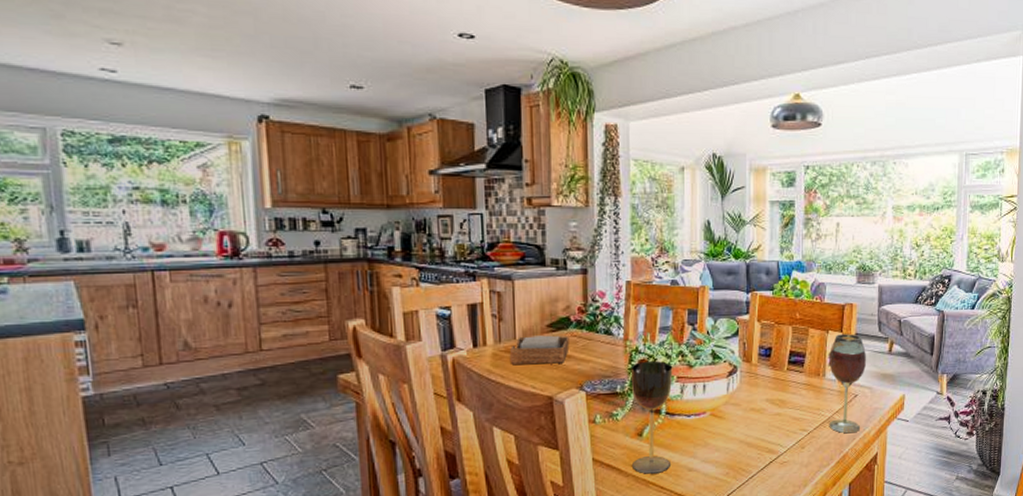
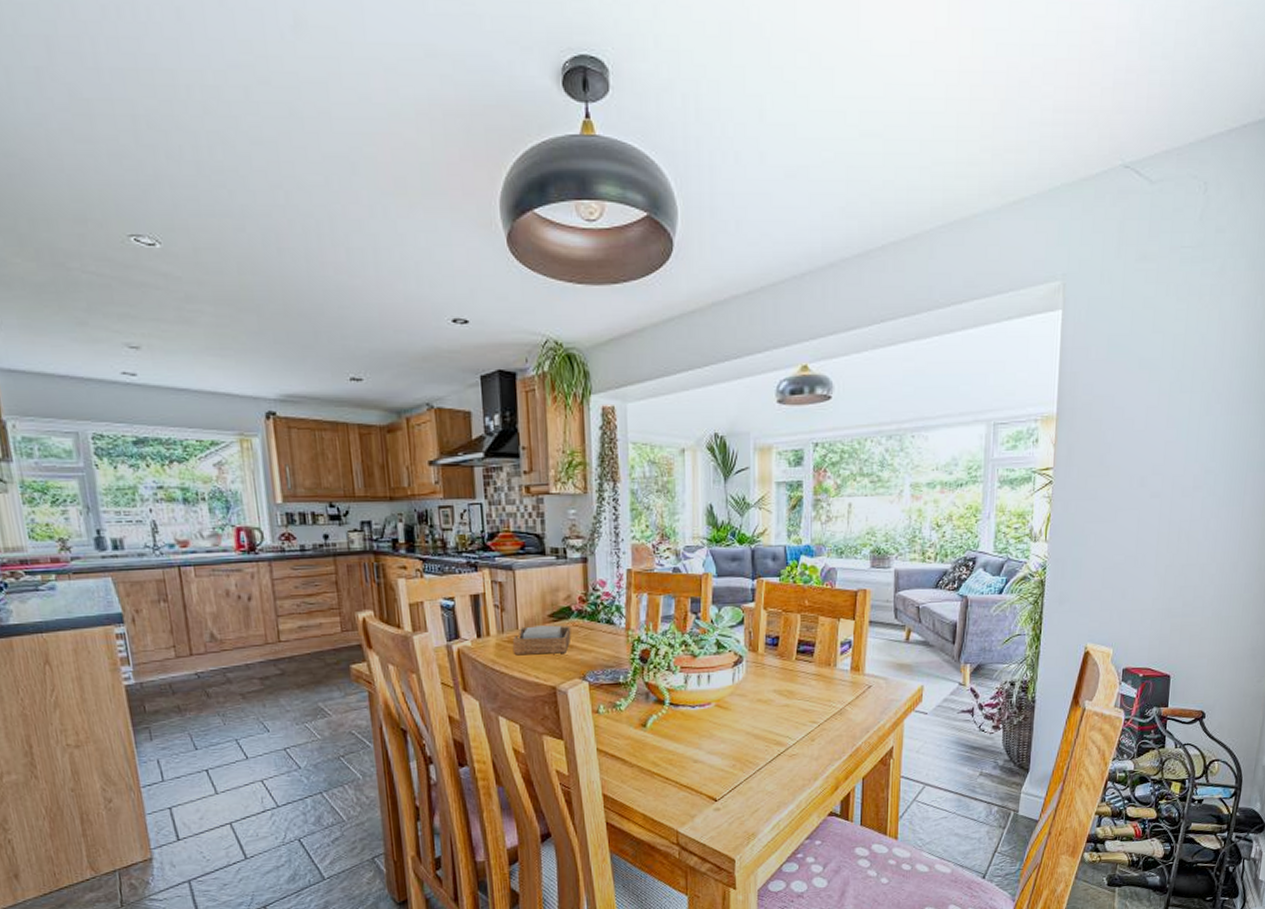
wineglass: present [630,360,673,474] -> none [633,650,676,765]
wineglass: present [829,334,867,434] -> none [841,621,882,726]

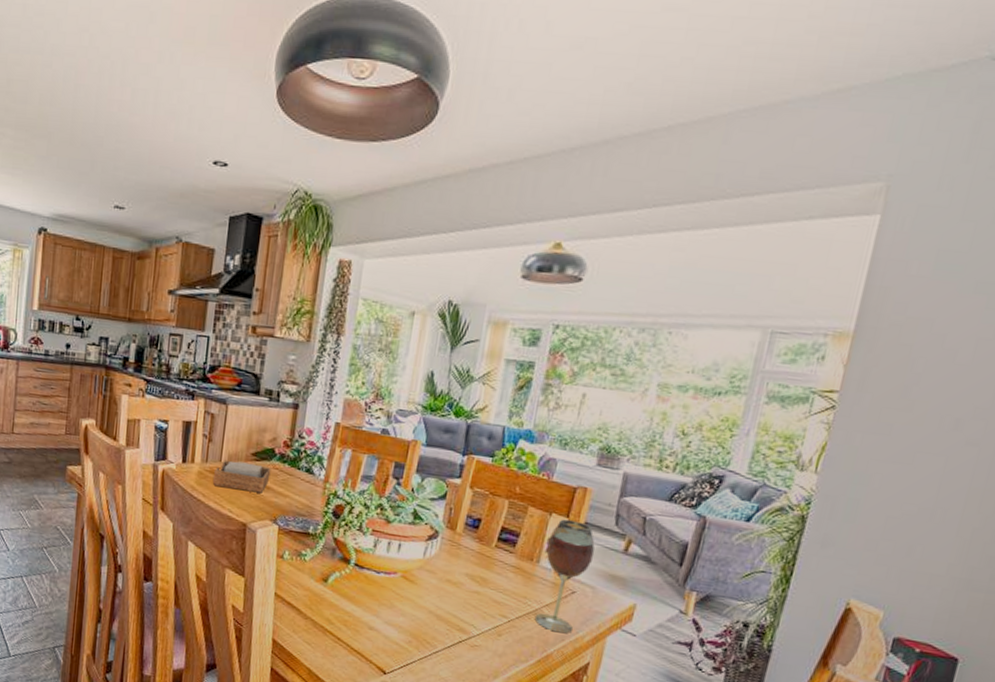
wineglass: none [841,621,882,726] -> present [535,519,595,634]

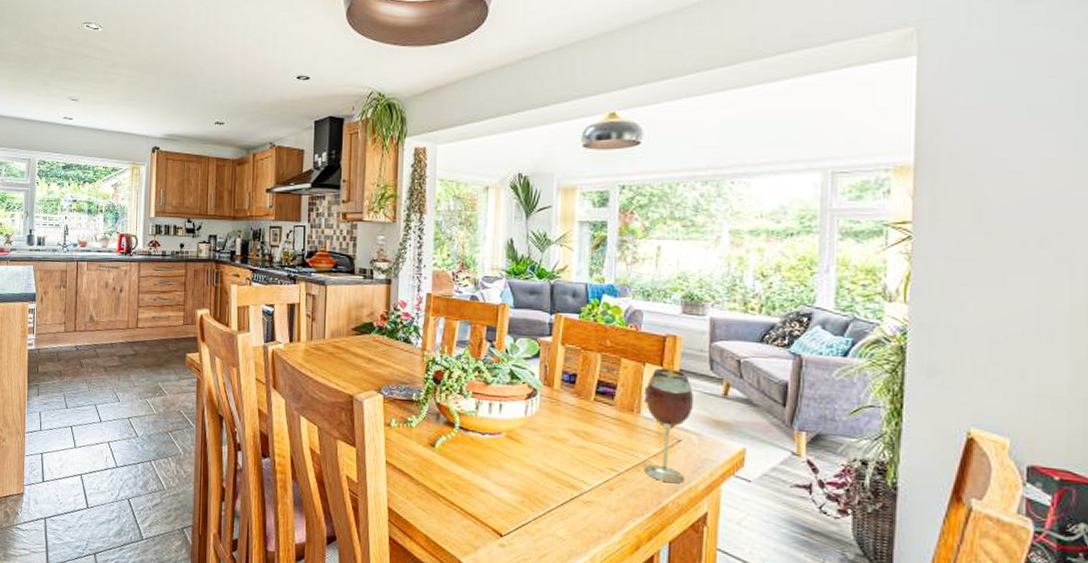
napkin holder: present [212,459,271,493] -> none [318,336,371,365]

